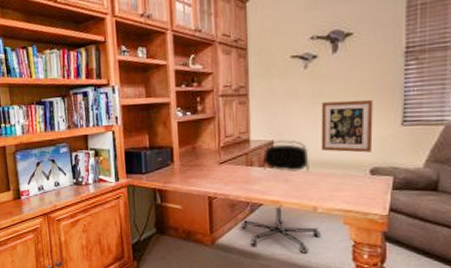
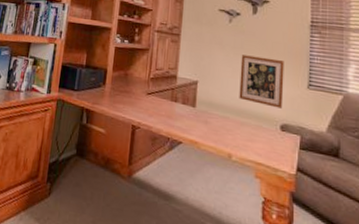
office chair: present [241,140,321,253] -> none [159,81,234,203]

